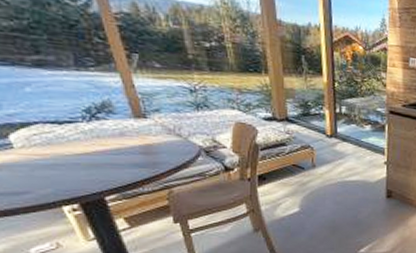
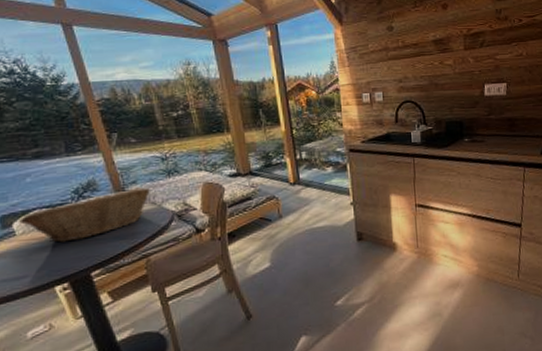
fruit basket: none [17,116,177,163] -> present [19,187,151,243]

